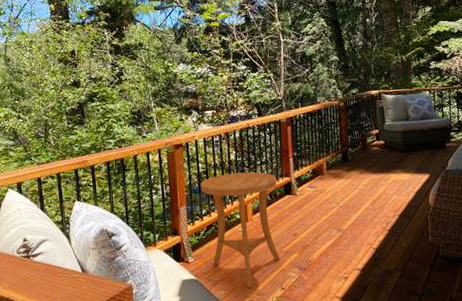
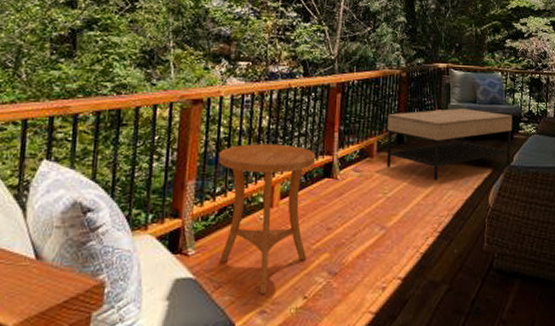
coffee table: none [332,126,446,189] -> present [386,109,513,181]

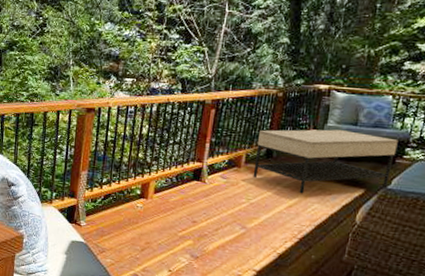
side table: present [218,144,316,294] -> none [104,147,188,262]

